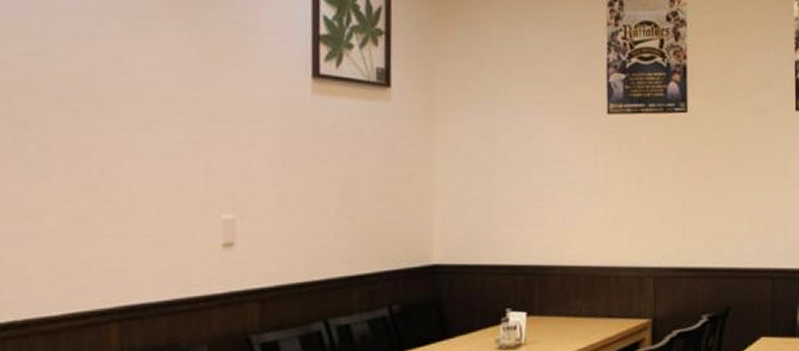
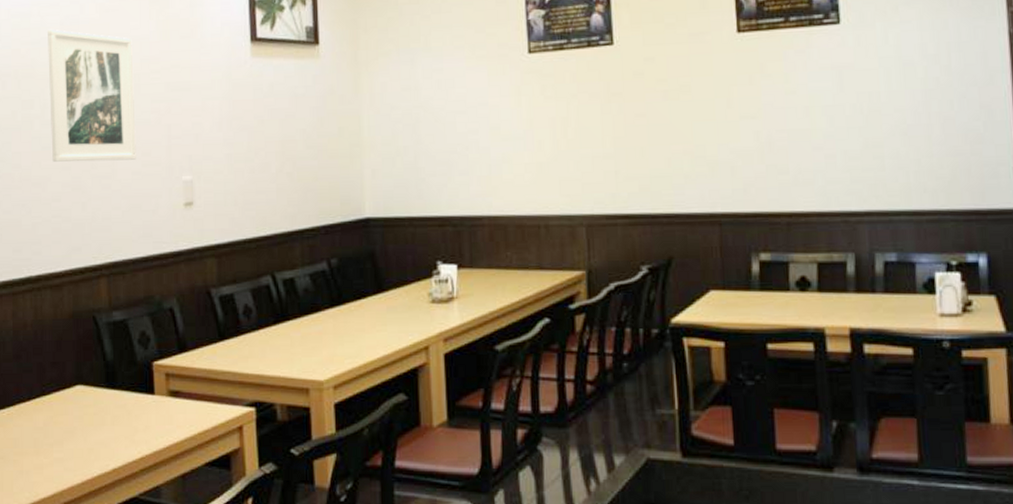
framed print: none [51,41,166,194] -> present [48,29,136,162]

